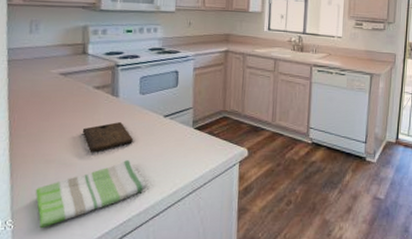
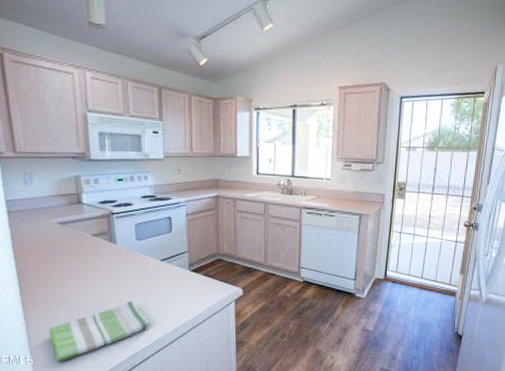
cutting board: present [82,121,133,153] -> none [85,266,134,295]

